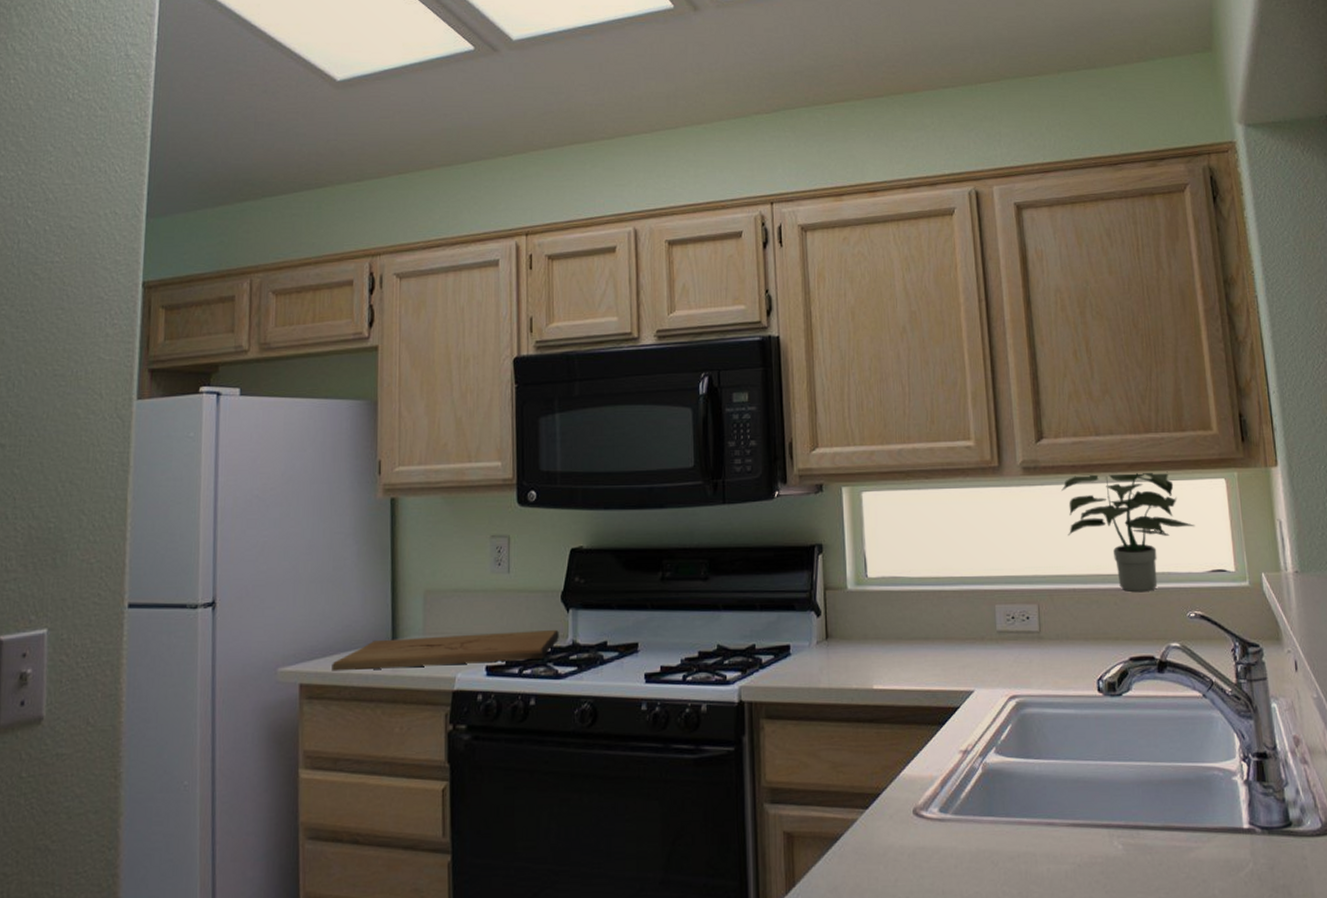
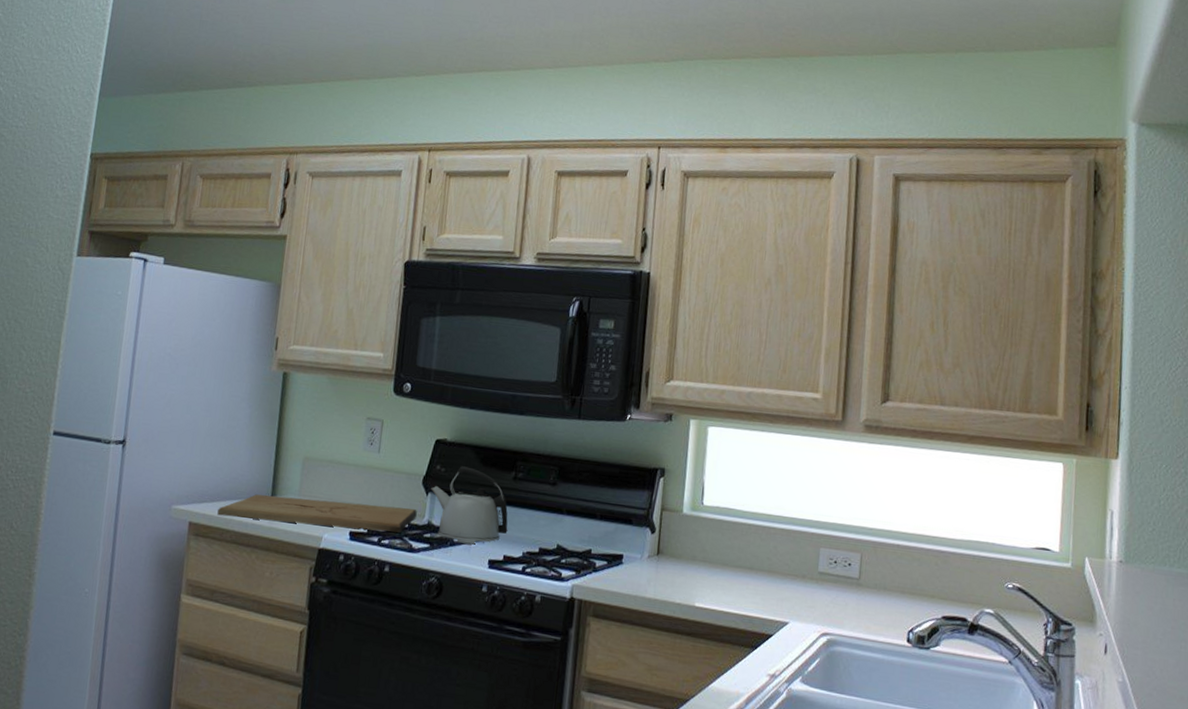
kettle: none [571,574,662,660] -> present [431,466,508,545]
potted plant: present [1061,471,1196,592] -> none [899,439,1027,558]

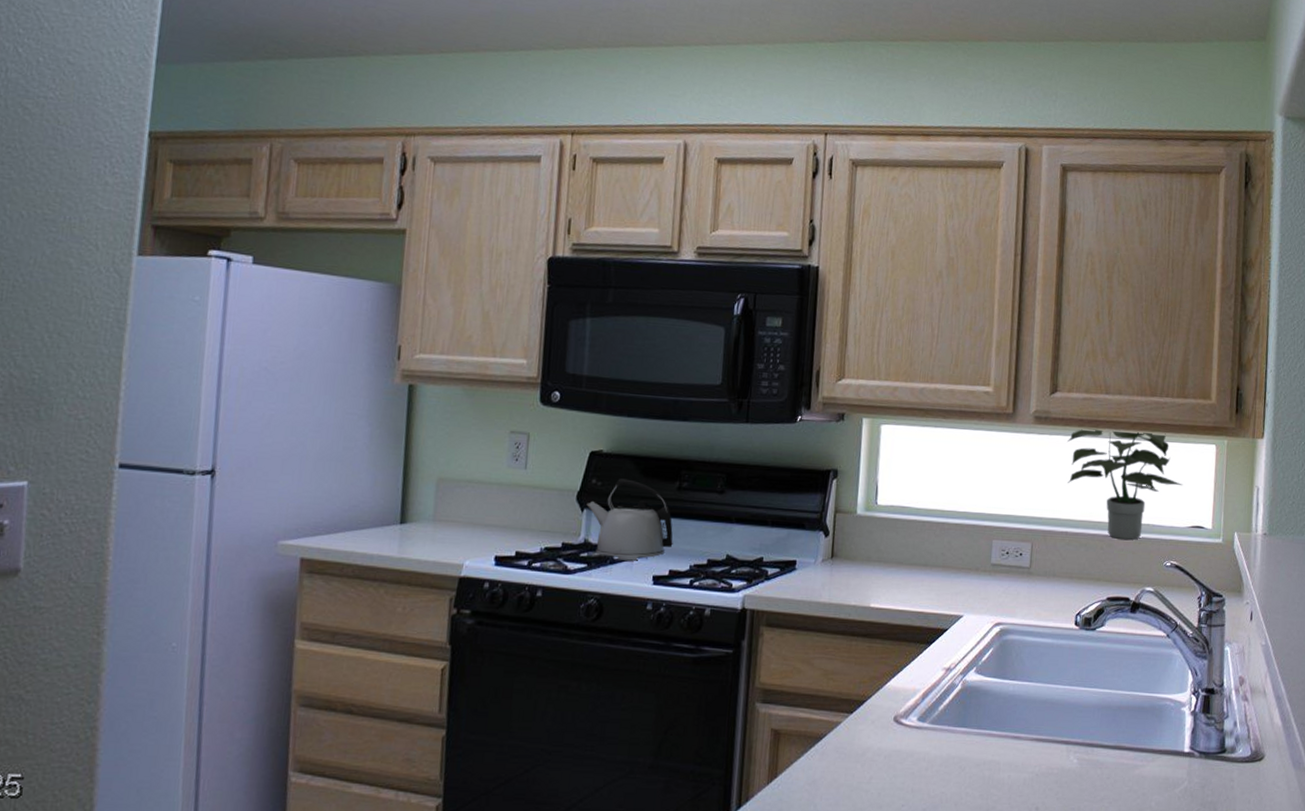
cutting board: present [217,494,417,533] -> none [335,522,572,554]
potted plant: none [899,439,1027,558] -> present [1067,428,1183,540]

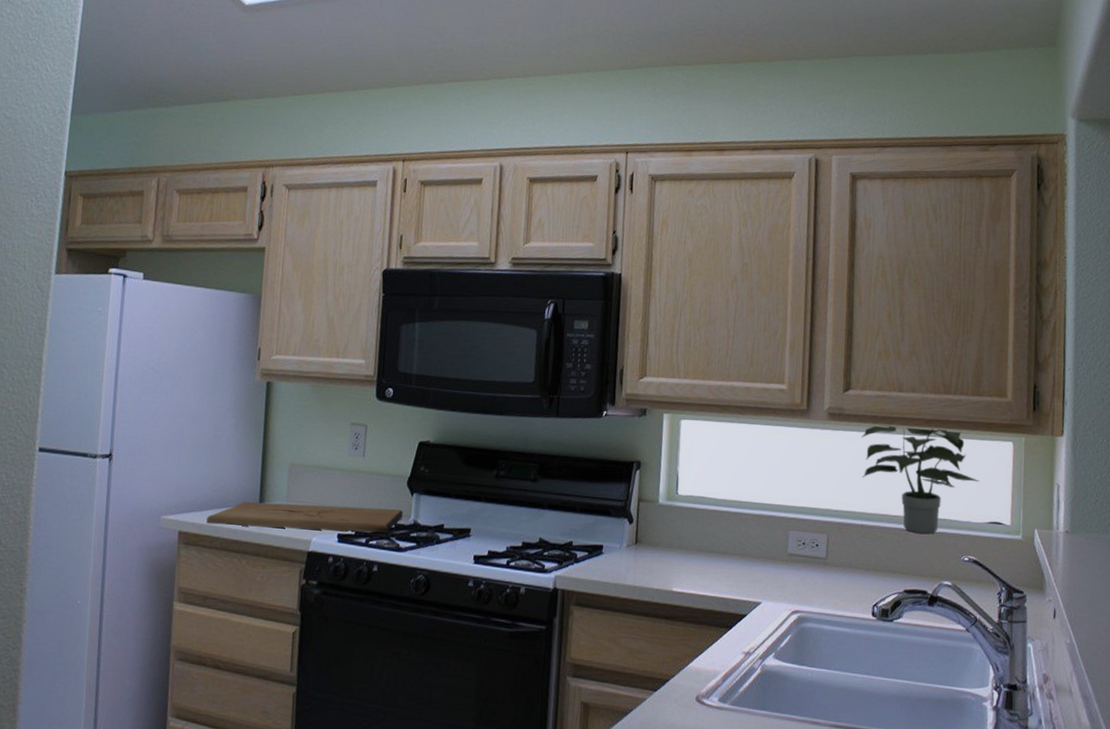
cutting board: none [335,522,572,554] -> present [206,501,403,533]
kettle: present [586,478,673,561] -> none [416,466,492,542]

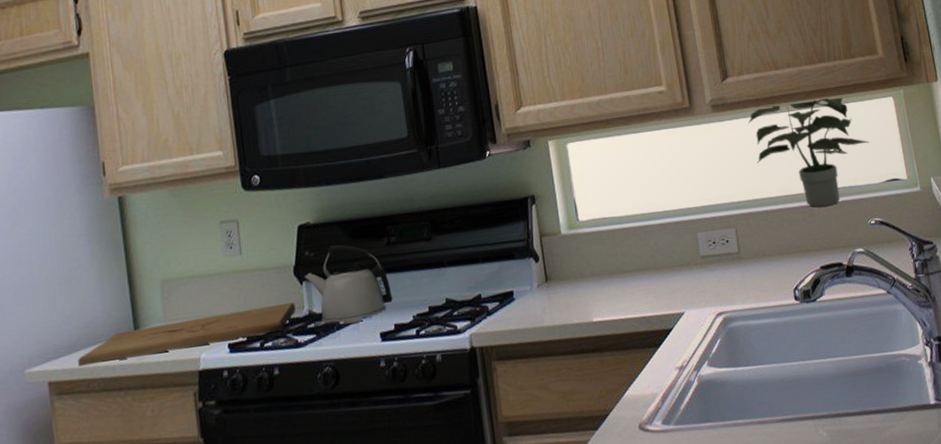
kettle: none [416,466,492,542] -> present [304,244,393,324]

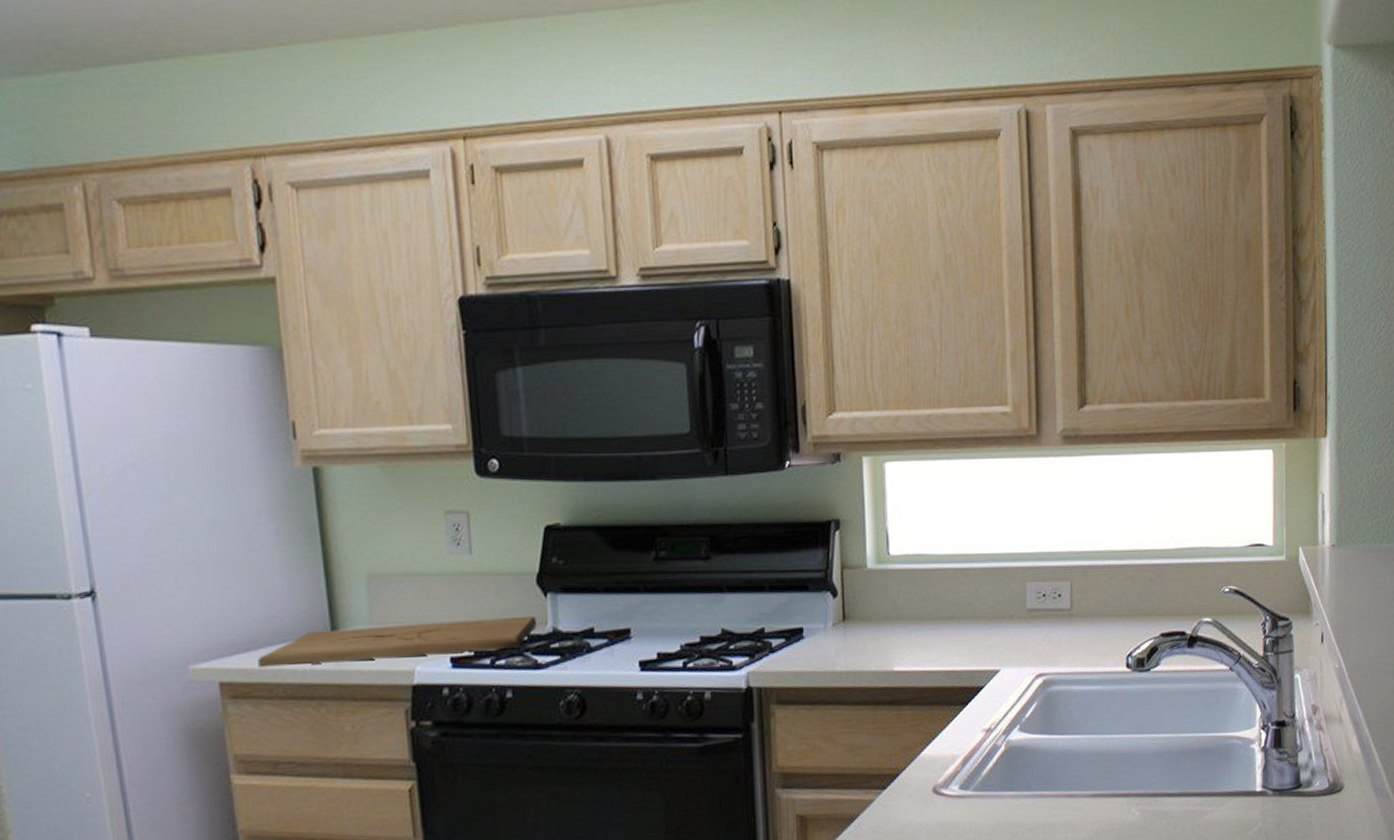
kettle: present [304,244,393,324] -> none [549,554,658,647]
potted plant: present [748,96,870,208] -> none [1103,442,1238,567]

